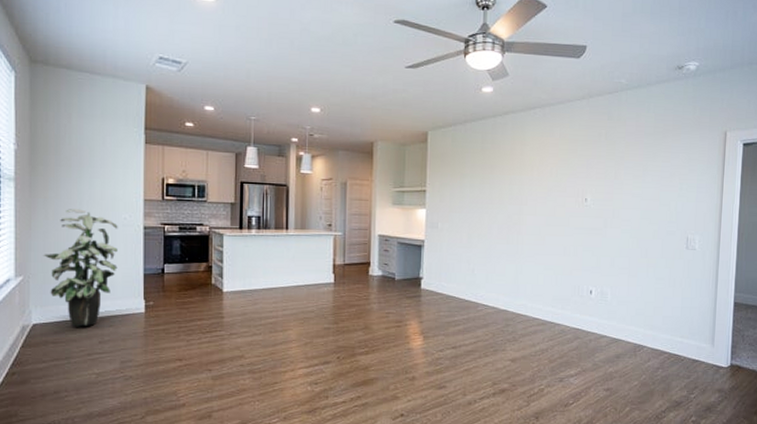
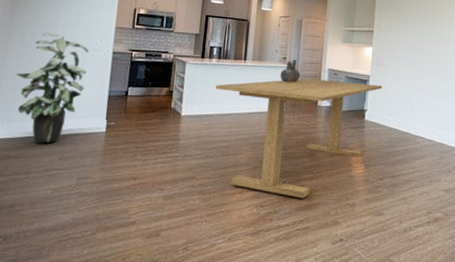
dining table: none [258,246,439,374] -> present [216,78,383,199]
ceramic vessel: none [326,226,348,251] -> present [280,59,300,82]

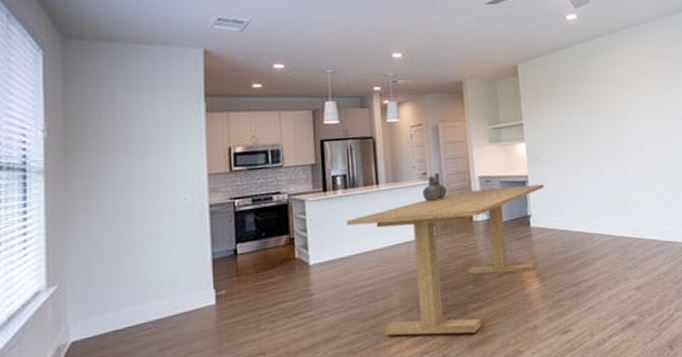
indoor plant: present [15,32,89,143] -> none [83,195,179,337]

